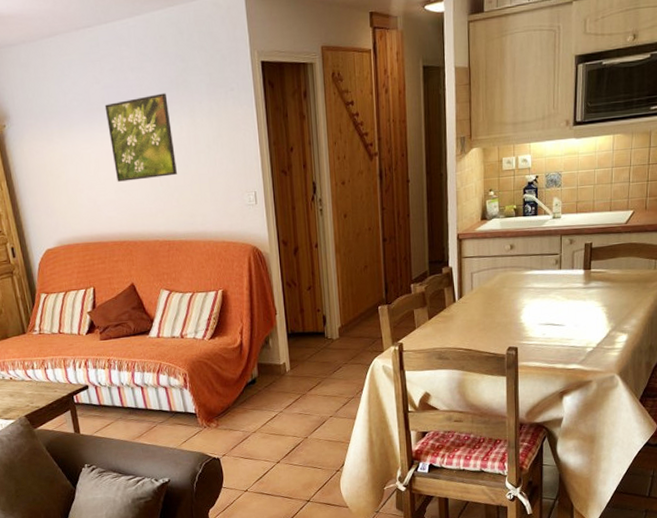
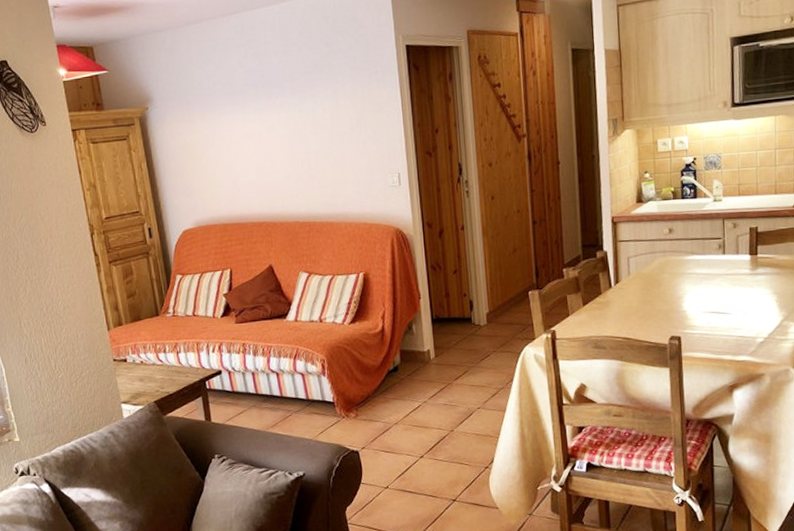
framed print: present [104,93,177,182] -> none [247,76,319,163]

